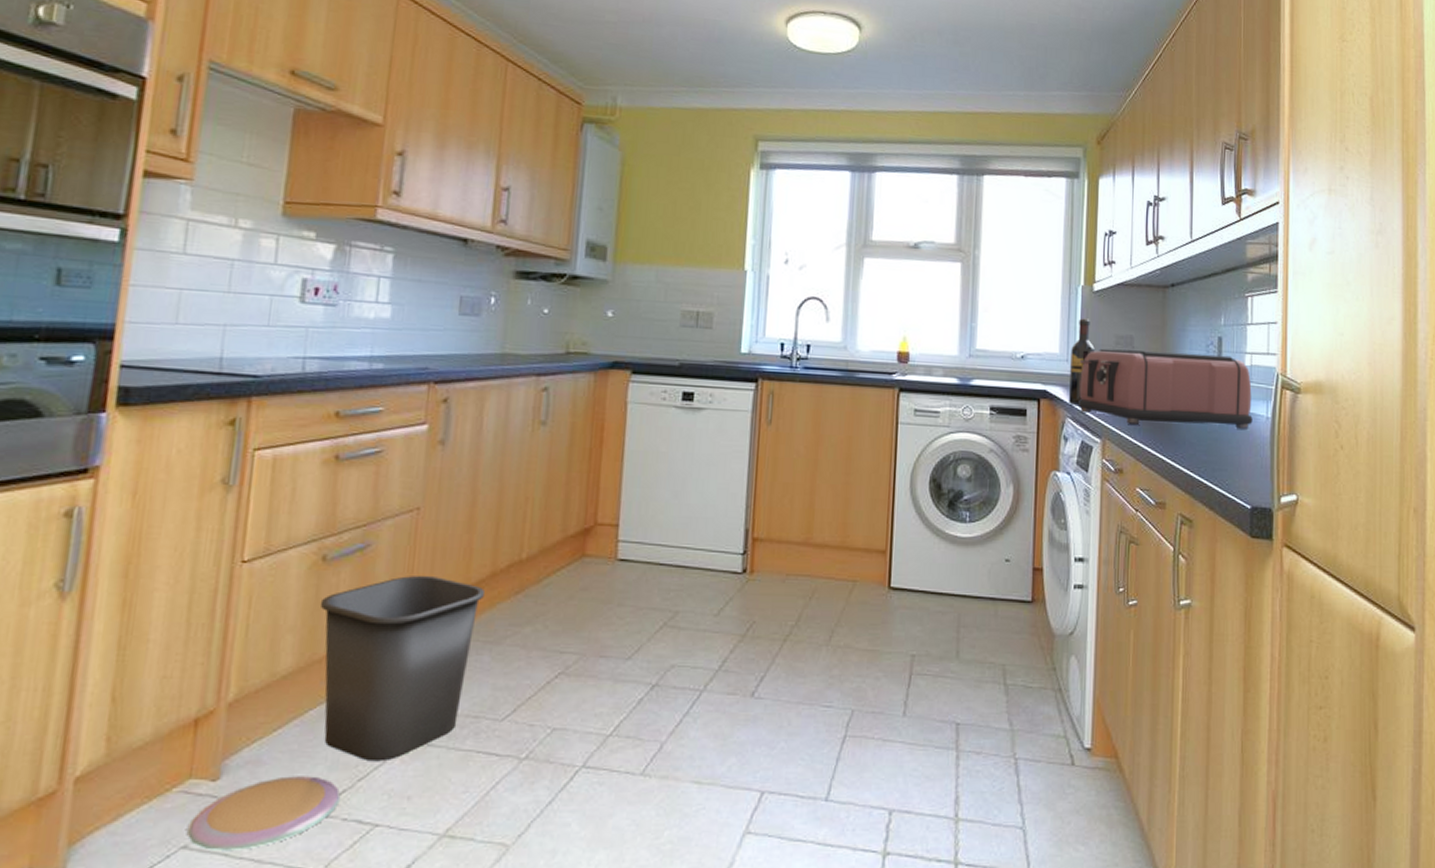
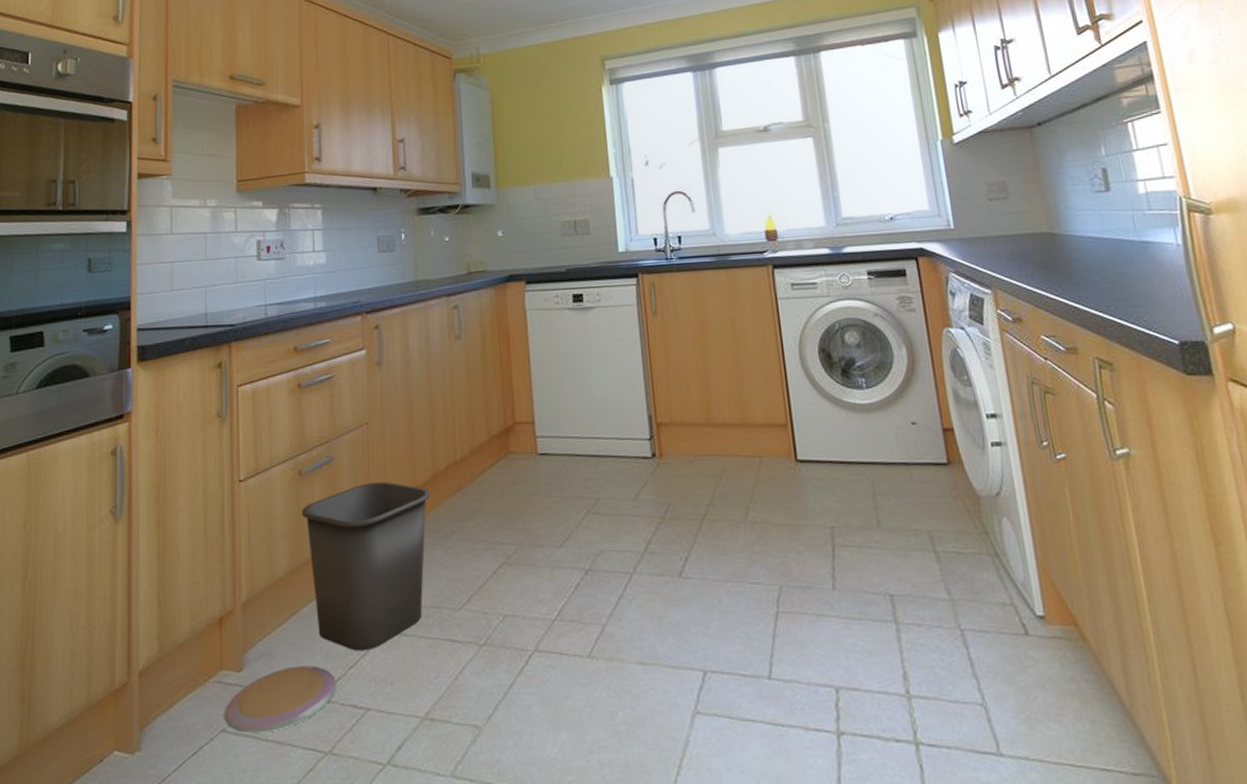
wine bottle: present [1069,318,1096,405] -> none [941,171,968,259]
toaster: present [1077,348,1253,431] -> none [953,186,1162,271]

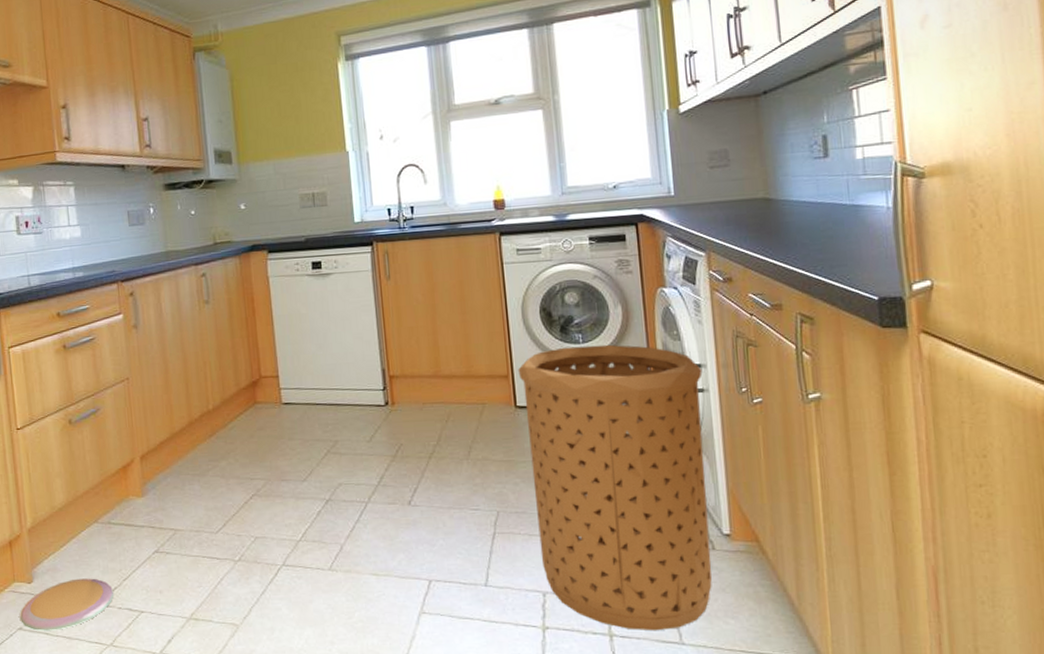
waste bin: present [301,481,430,651] -> none [73,428,187,567]
laundry basket: none [797,390,1029,739] -> present [518,344,712,631]

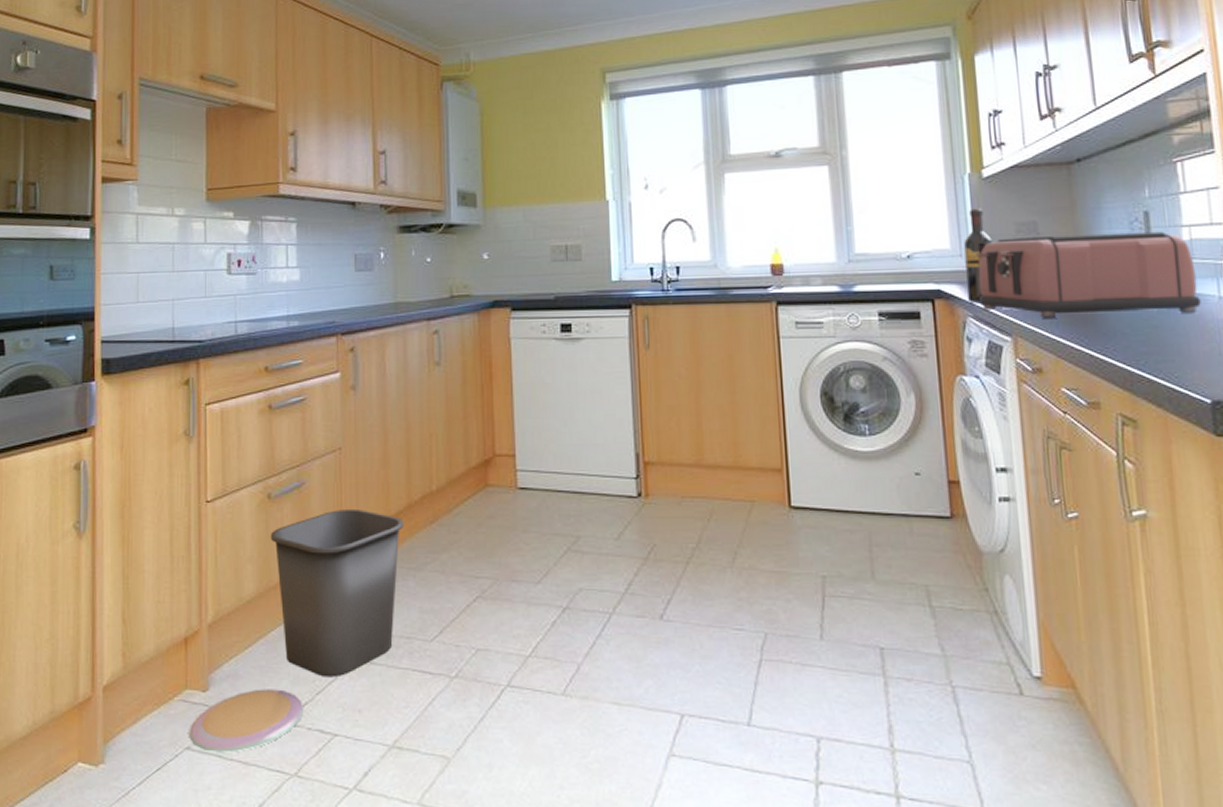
waste bin: none [73,428,187,567] -> present [270,508,403,678]
laundry basket: present [518,344,712,631] -> none [794,438,1020,795]
wine bottle: none [663,140,689,224] -> present [964,208,994,303]
toaster: none [674,152,871,234] -> present [976,231,1201,318]

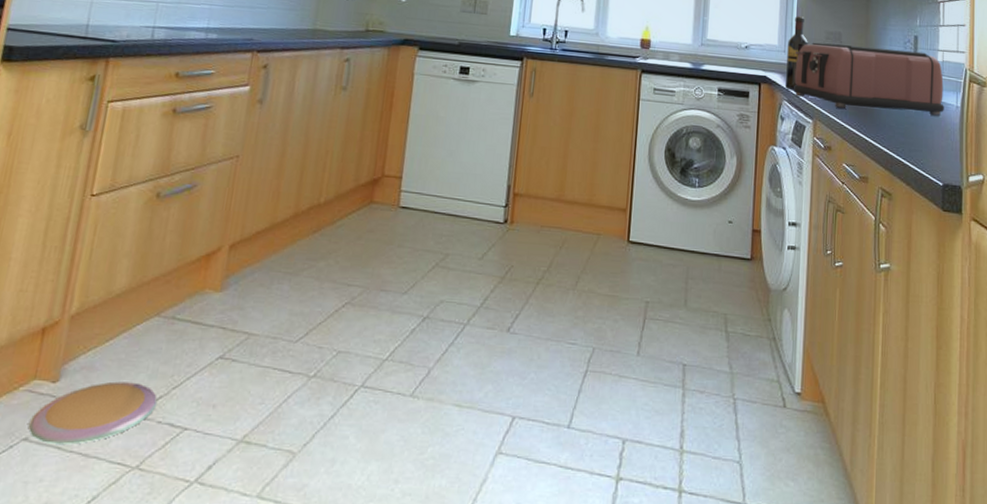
waste bin: present [270,508,403,678] -> none [147,213,288,373]

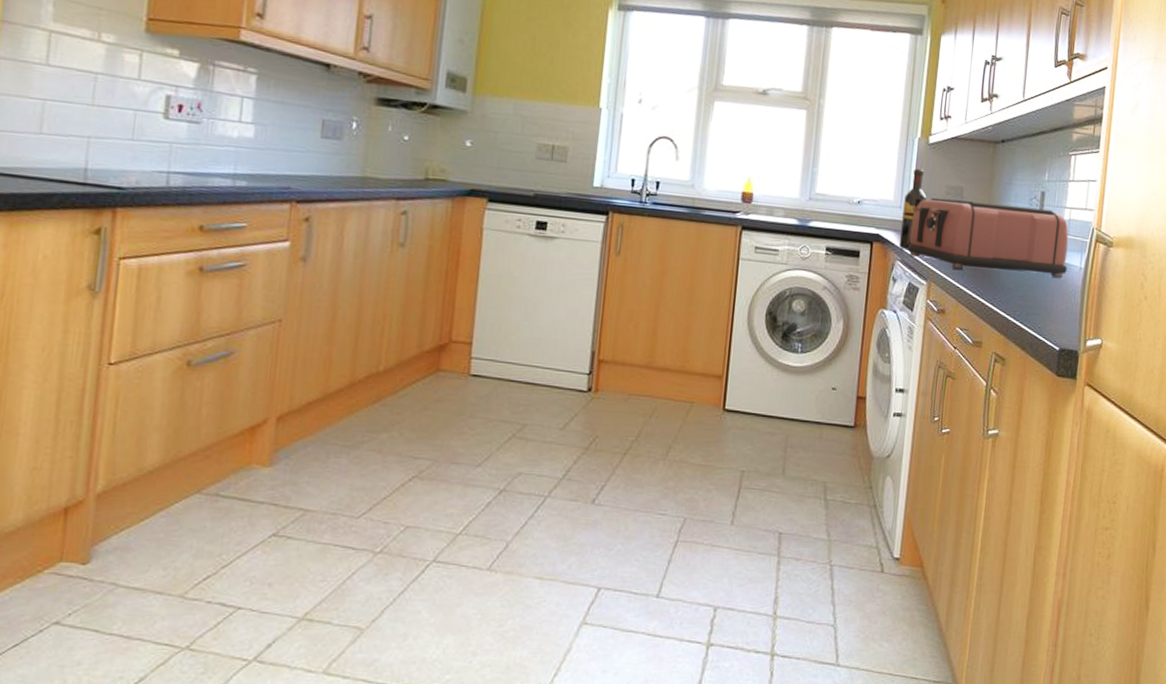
pet bowl: present [27,381,158,445] -> none [58,562,206,627]

